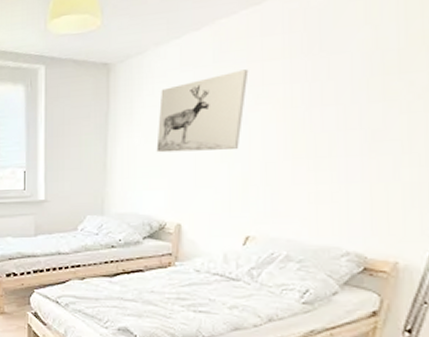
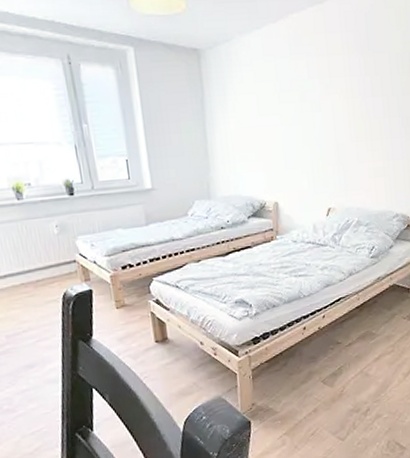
wall art: present [156,69,249,153] -> none [249,62,319,138]

